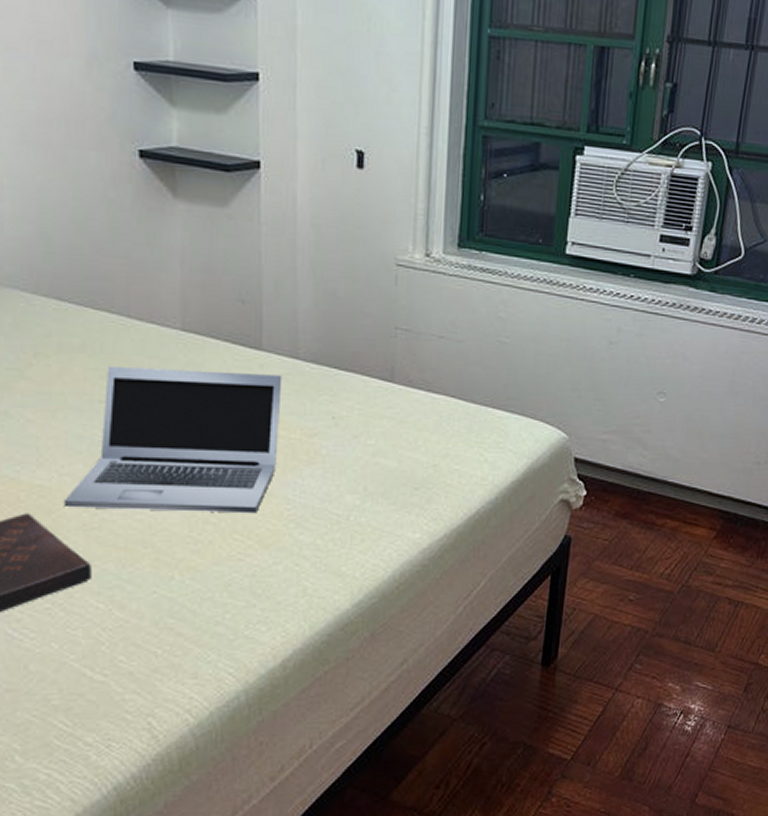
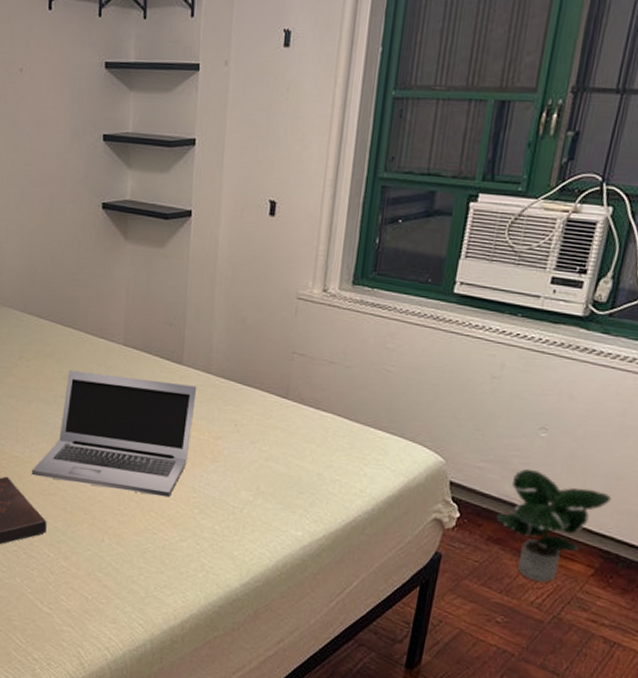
potted plant: none [623,436,727,552] -> present [496,468,611,583]

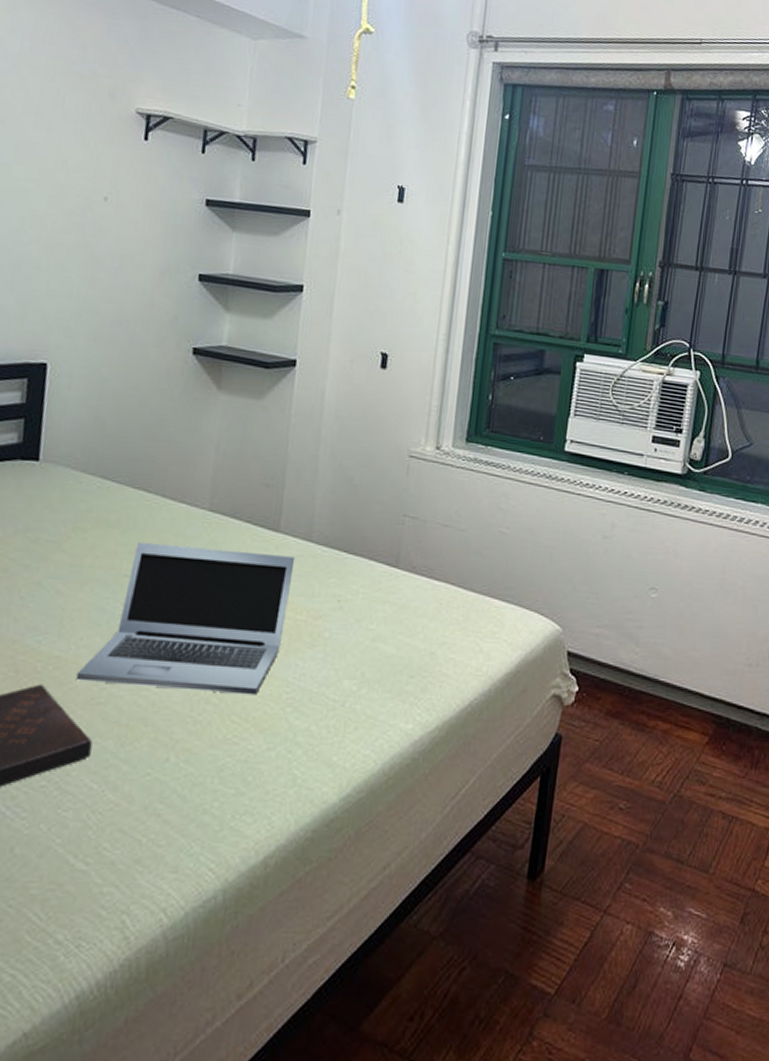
potted plant: present [496,468,611,583] -> none [614,632,719,757]

